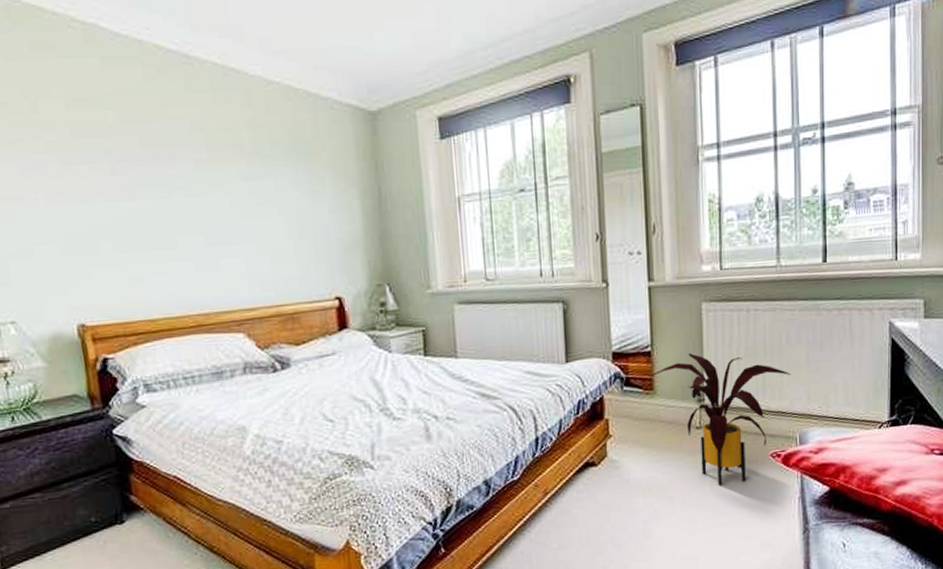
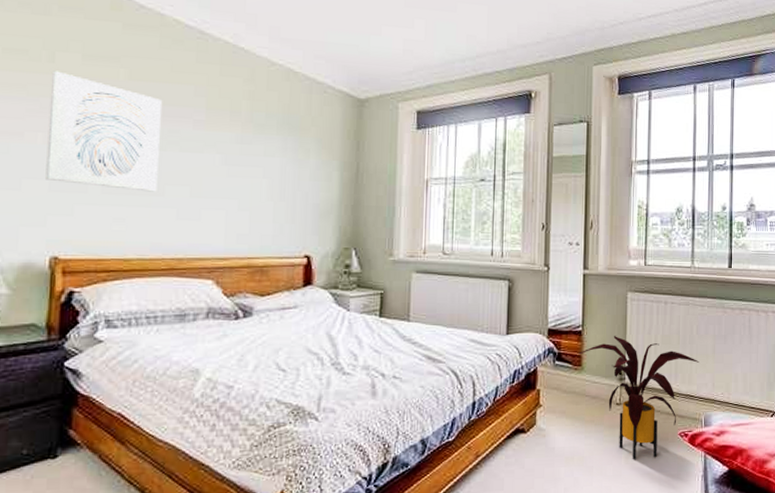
wall art: none [39,122,171,245] -> present [45,70,163,192]

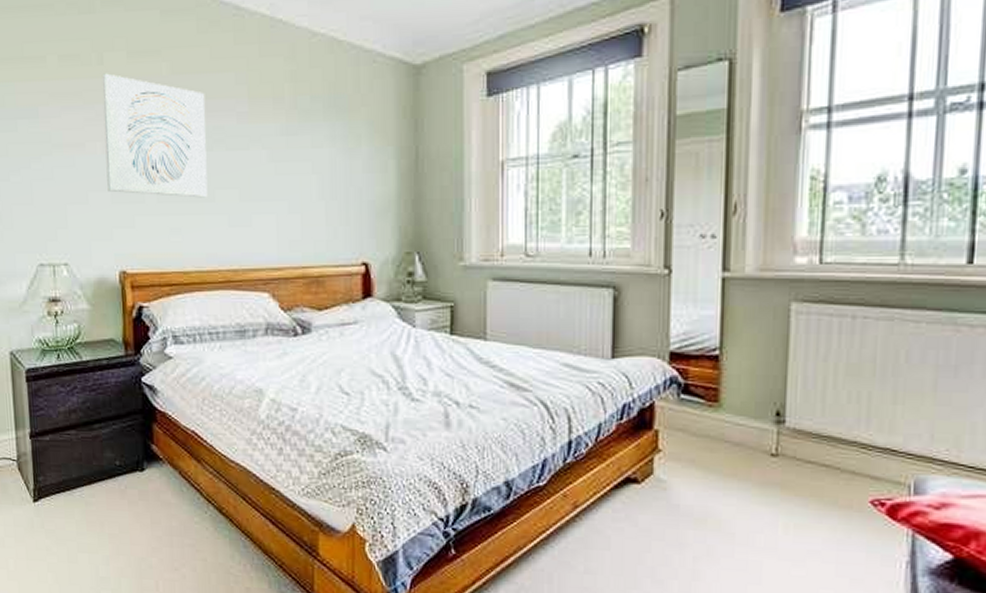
house plant: present [578,336,699,459] -> none [714,363,909,530]

